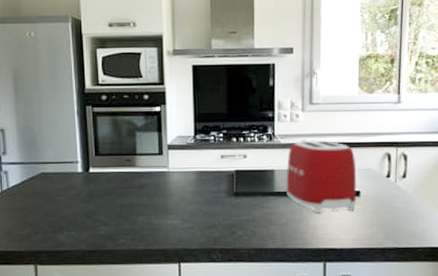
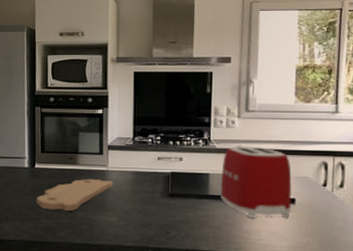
cutting board: none [93,181,175,217] -> present [36,178,113,211]

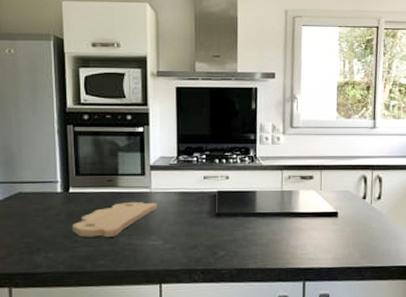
toaster: present [220,145,292,218] -> none [267,161,335,233]

